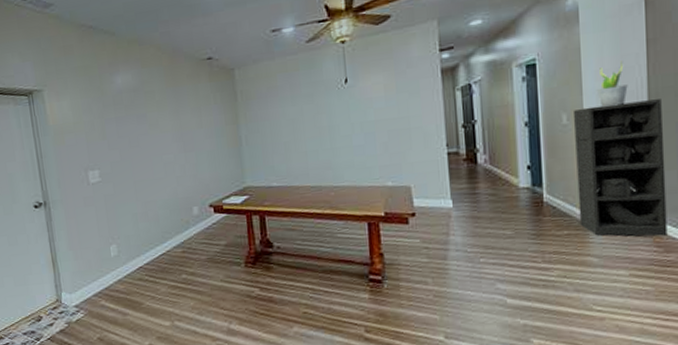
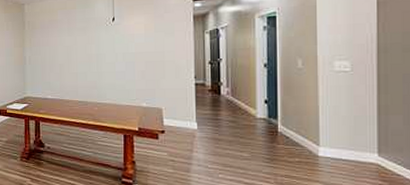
shelving unit: present [574,99,668,237] -> none [309,53,393,172]
potted plant: present [597,61,628,107] -> none [330,18,359,56]

